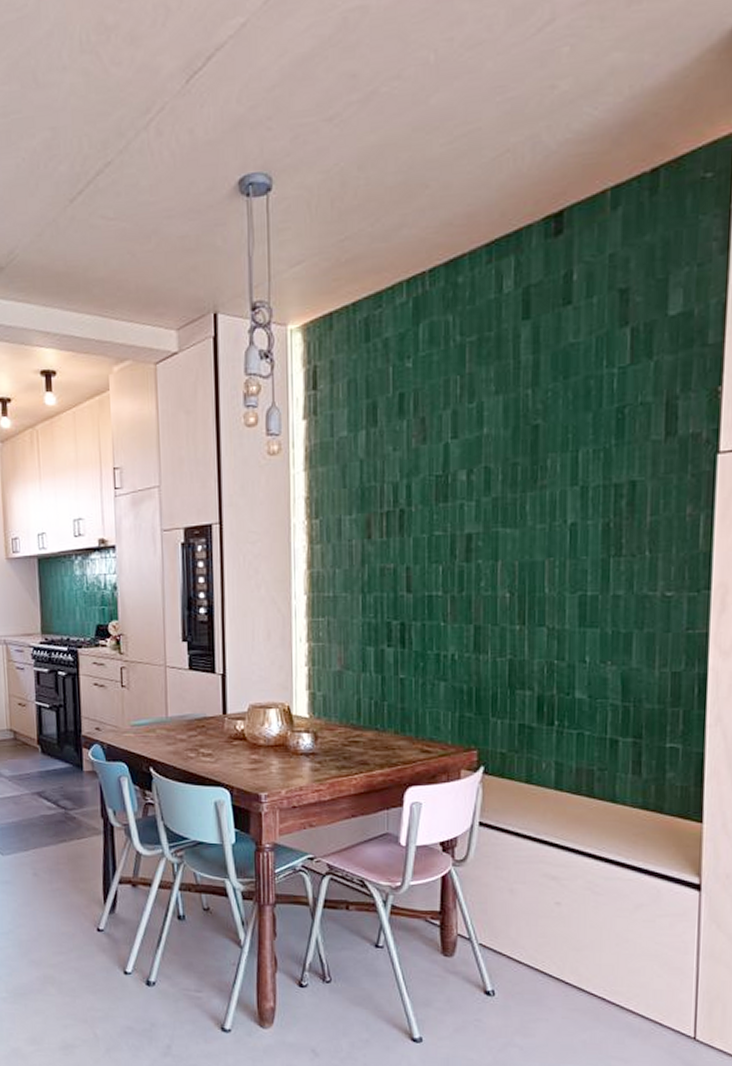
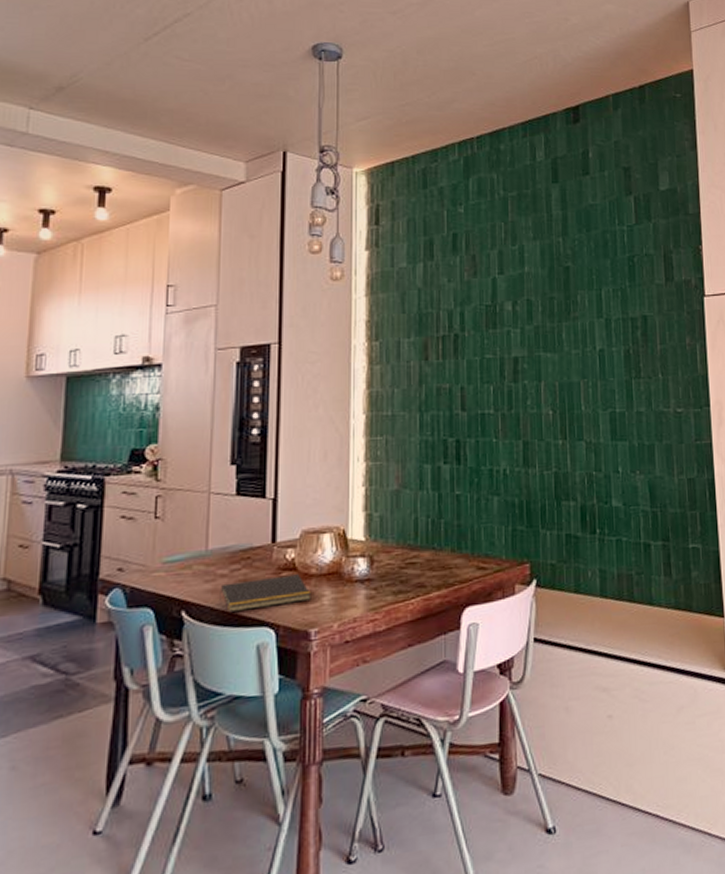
notepad: none [180,744,261,773] -> present [219,574,312,613]

